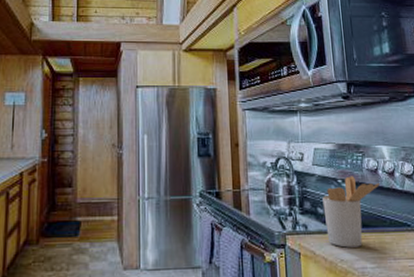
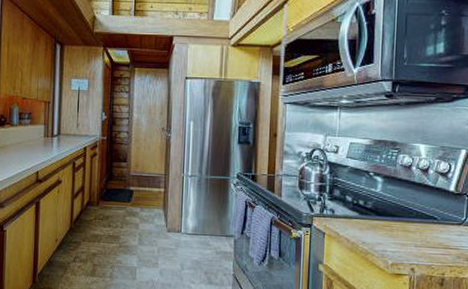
utensil holder: present [322,176,380,248] -> none [352,170,411,233]

